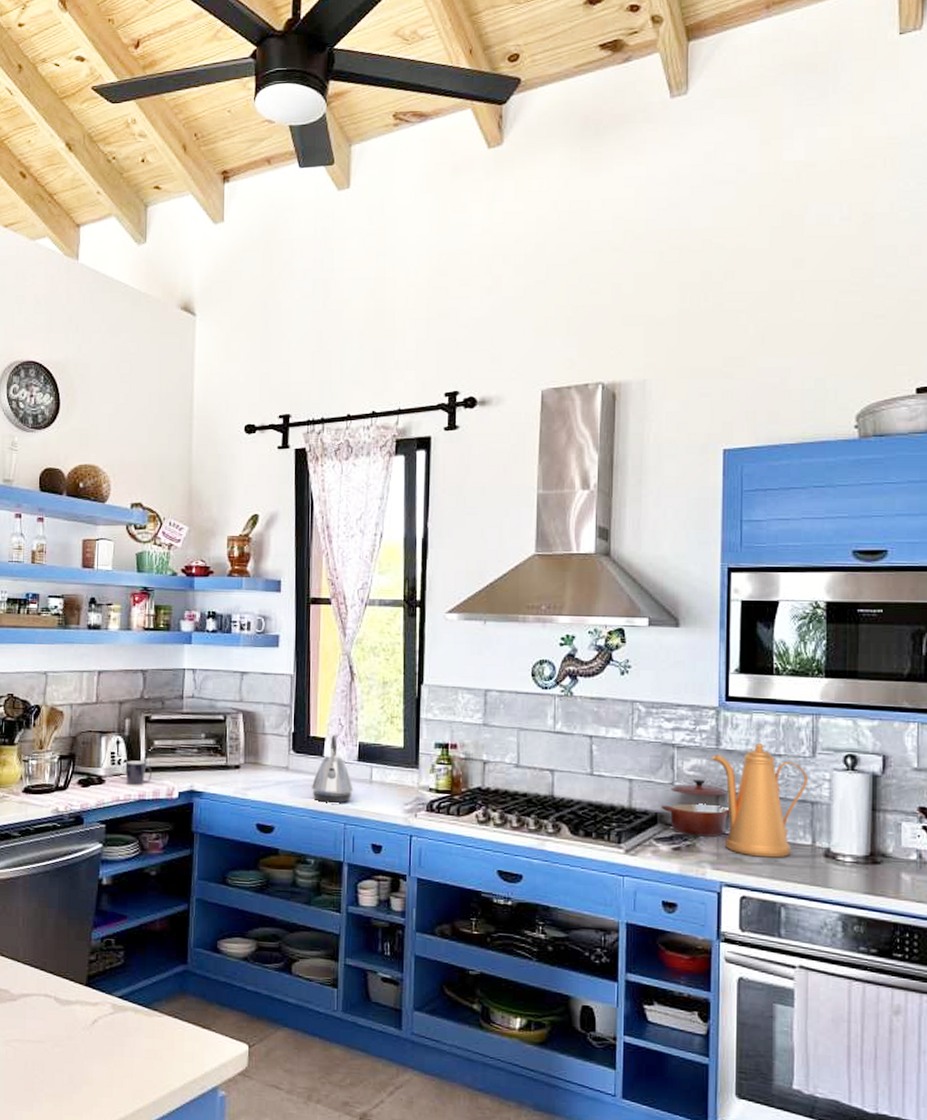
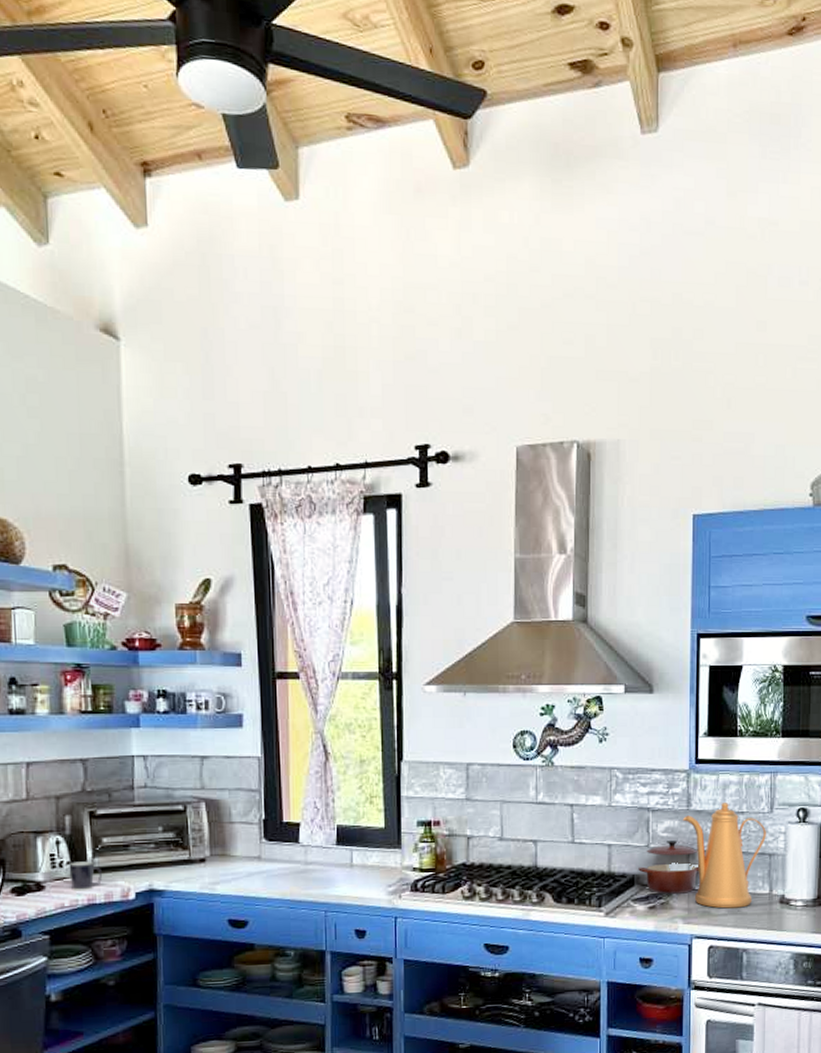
kettle: present [311,734,354,804] -> none [286,818,333,892]

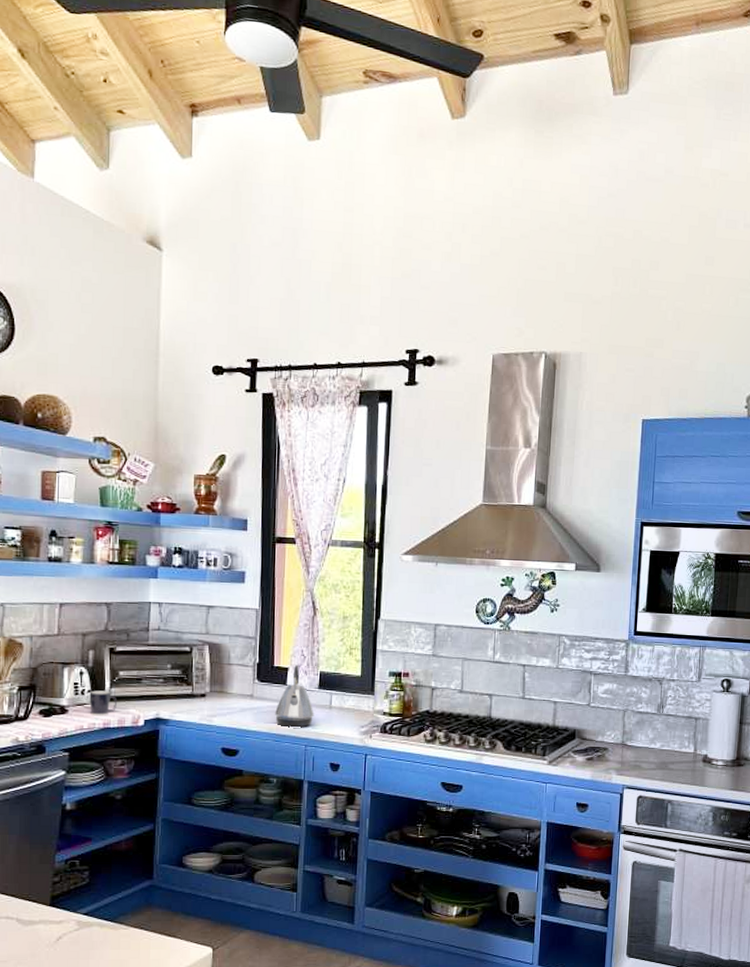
kettle: none [286,818,333,892] -> present [274,664,314,728]
saucepan: present [638,839,699,894] -> none [579,700,633,748]
coffee pot: present [682,801,767,909] -> none [620,670,694,764]

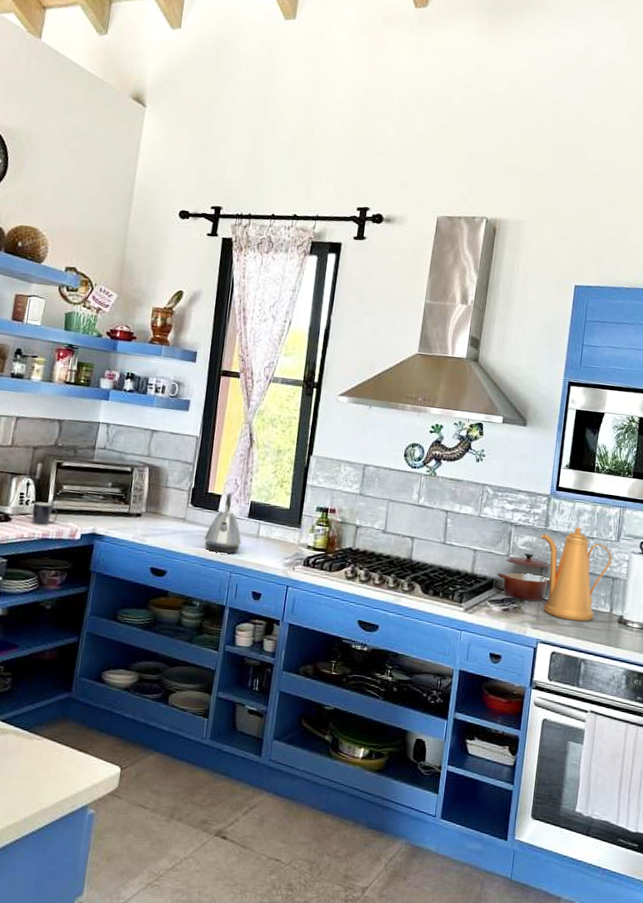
saucepan: none [579,700,633,748] -> present [497,552,551,602]
coffee pot: none [620,670,694,764] -> present [540,526,613,622]

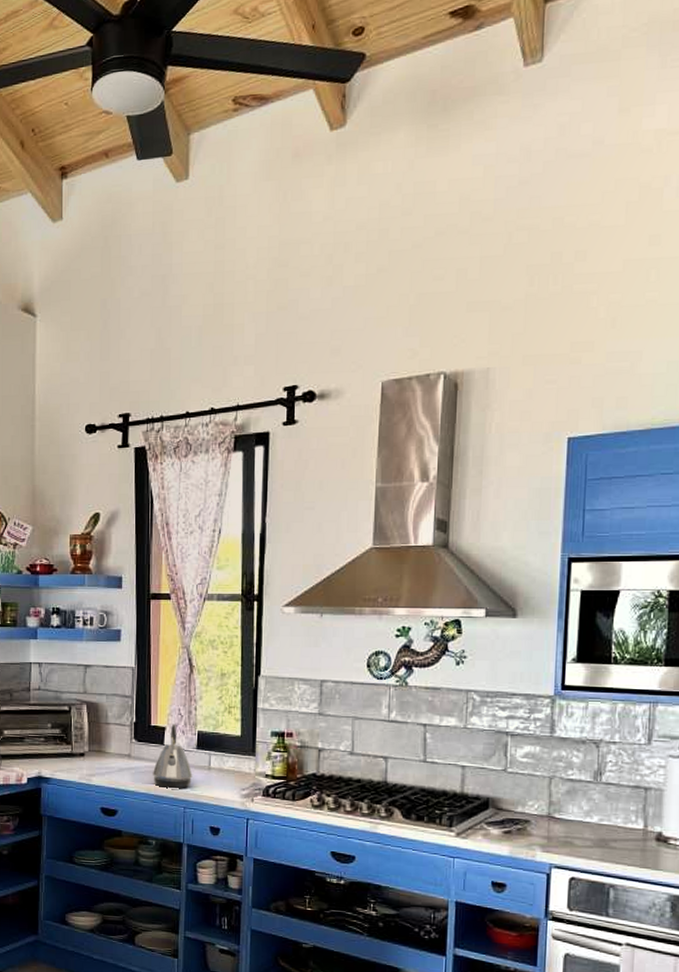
saucepan: present [497,552,551,602] -> none [494,765,562,821]
coffee pot: present [540,526,613,622] -> none [544,730,643,842]

